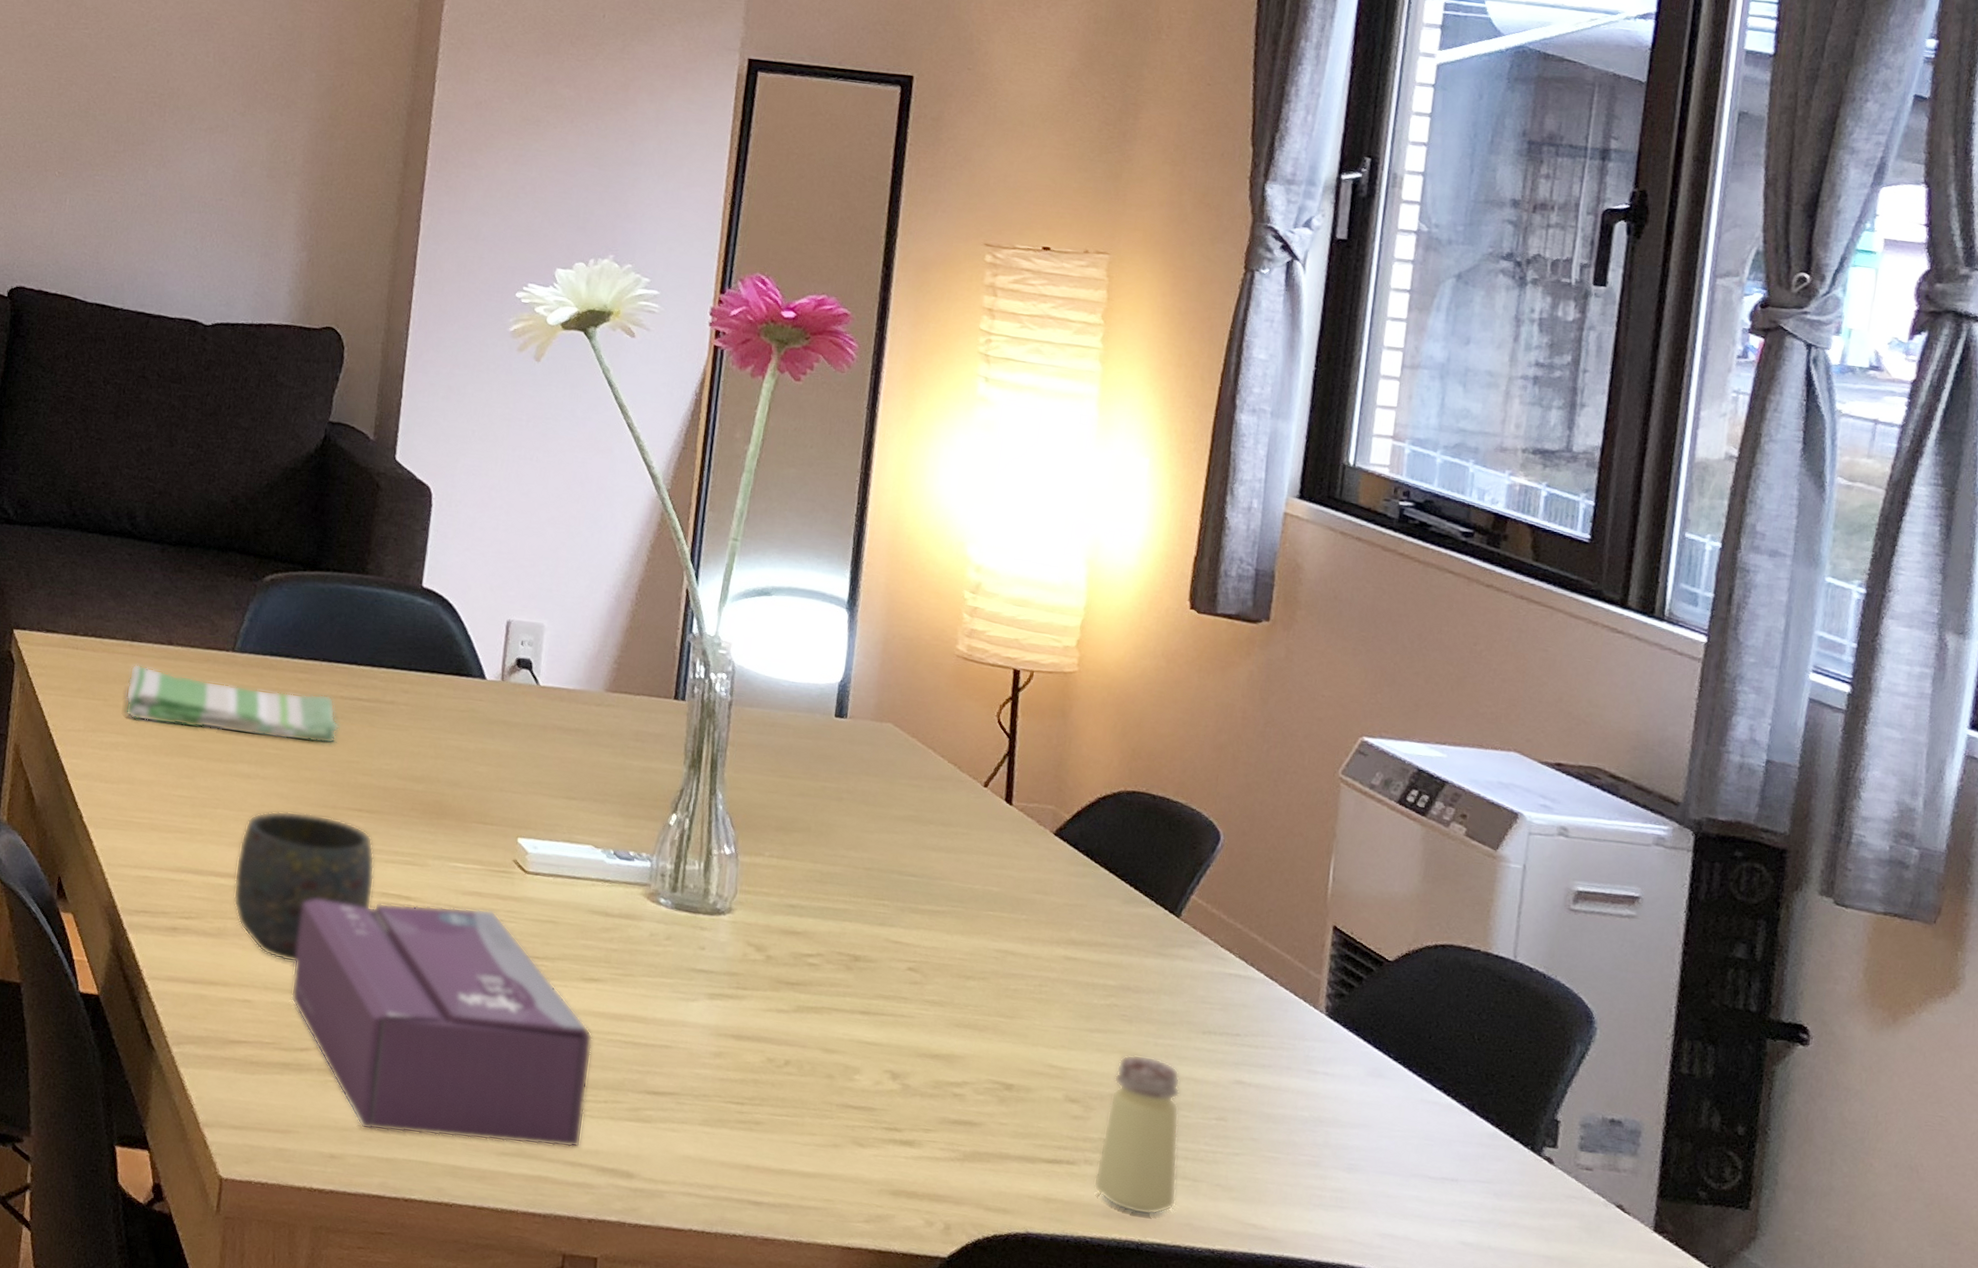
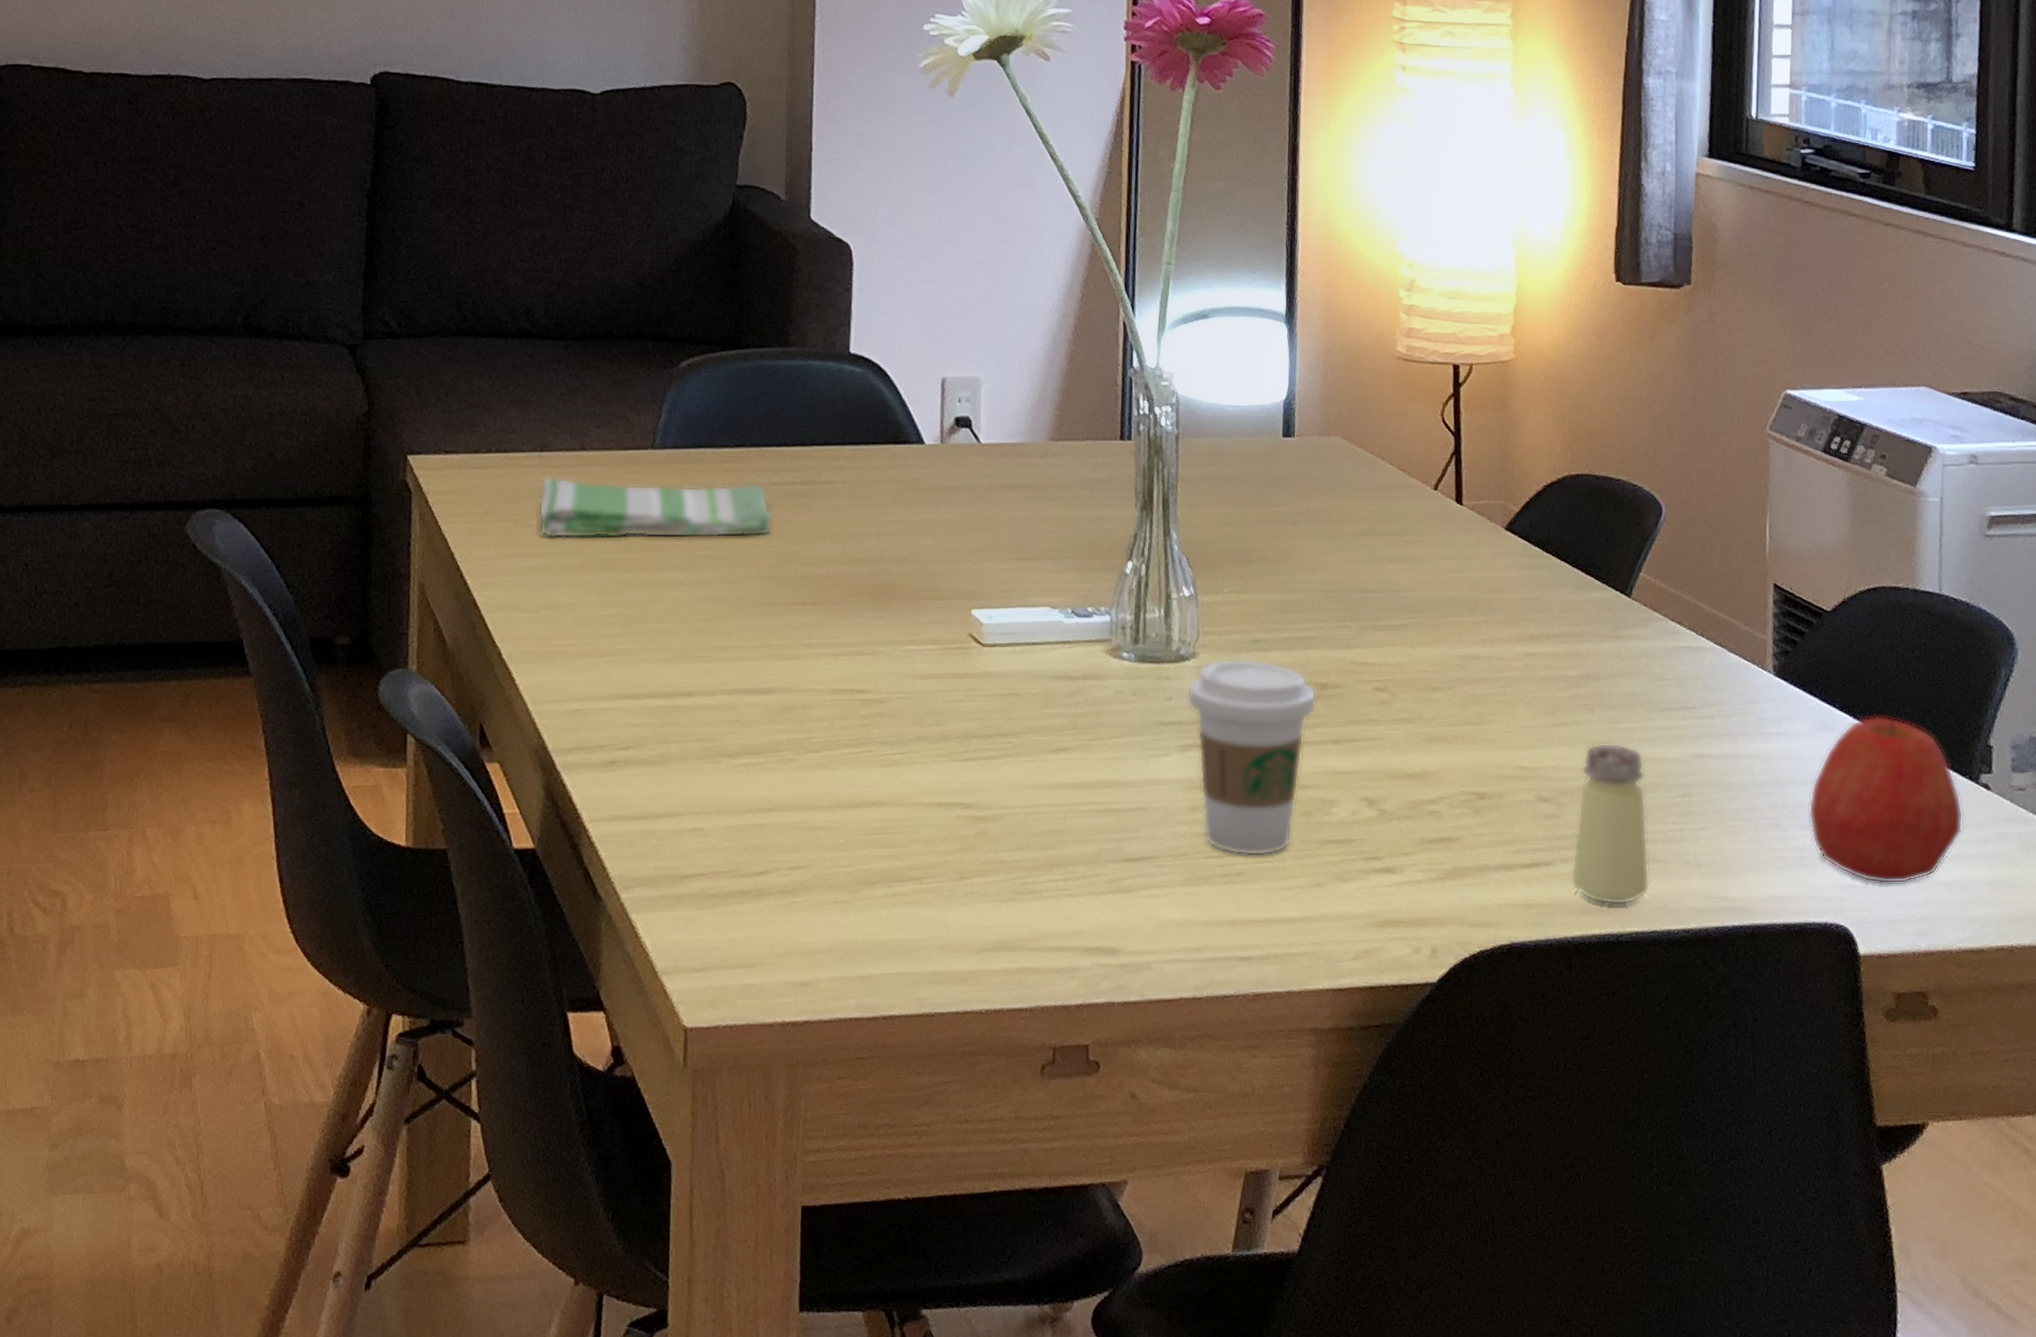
mug: present [233,811,375,962] -> none [673,615,824,780]
tissue box: present [290,898,593,1148] -> none [744,691,1066,949]
coffee cup: none [720,918,849,1110] -> present [1188,658,1316,856]
apple: none [1351,1071,1522,1243] -> present [1808,716,1963,884]

